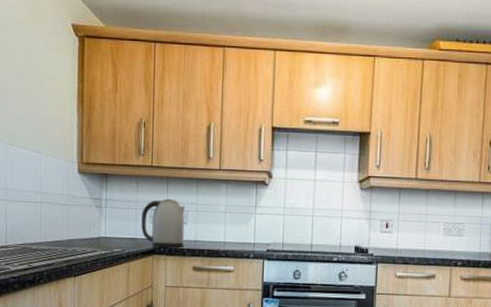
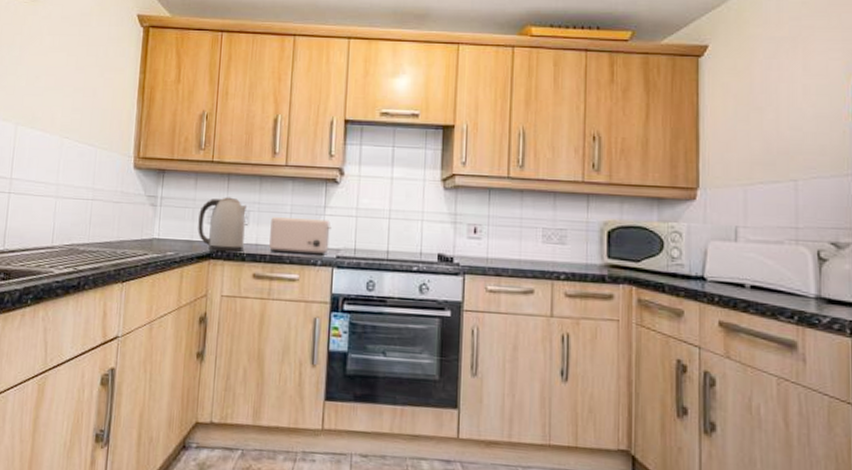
toaster: none [207,216,262,250] -> present [269,217,332,256]

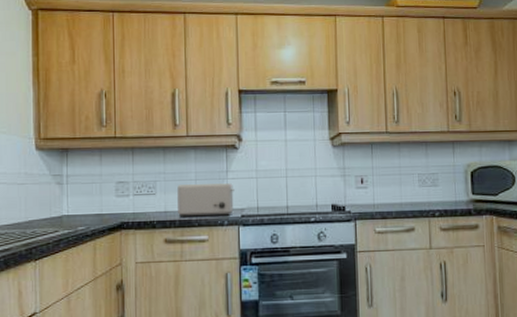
kettle: present [198,197,248,253] -> none [106,169,154,222]

